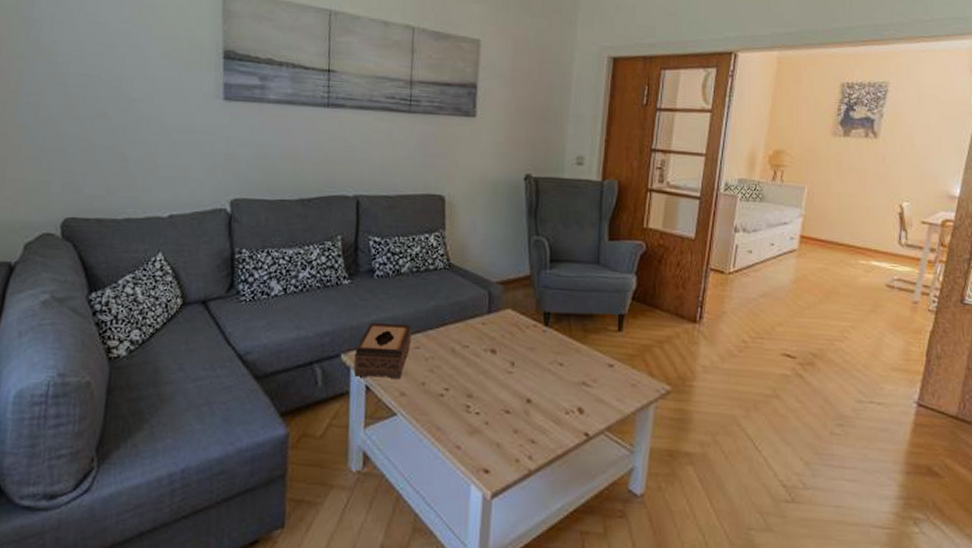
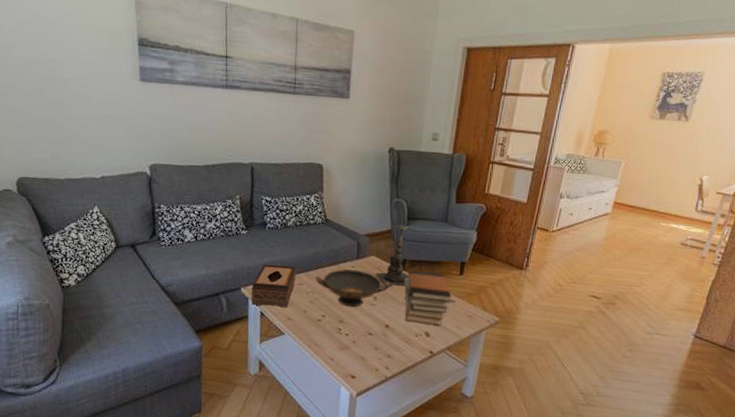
decorative bowl: none [437,327,531,377] -> present [316,269,390,307]
candle holder: none [513,263,554,347] -> present [376,220,409,286]
book stack: none [549,326,609,397] -> present [404,270,451,325]

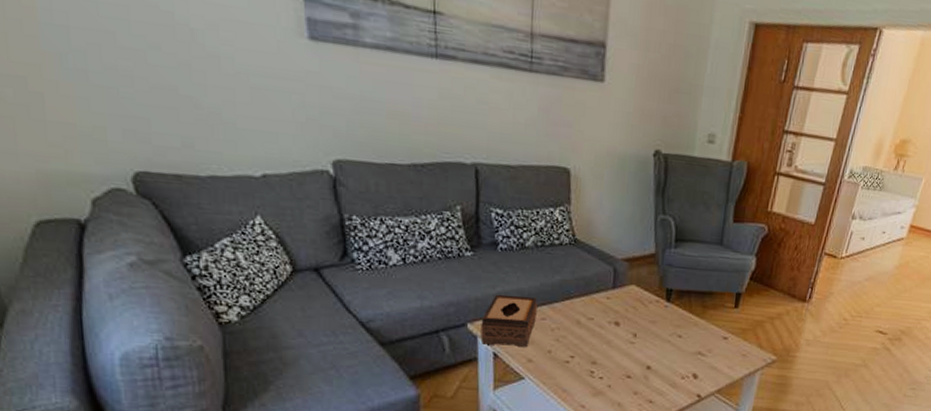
decorative bowl: present [316,269,390,307] -> none [562,301,653,346]
candle holder: present [376,220,409,286] -> none [636,242,675,321]
book stack: present [404,270,451,325] -> none [670,302,724,365]

